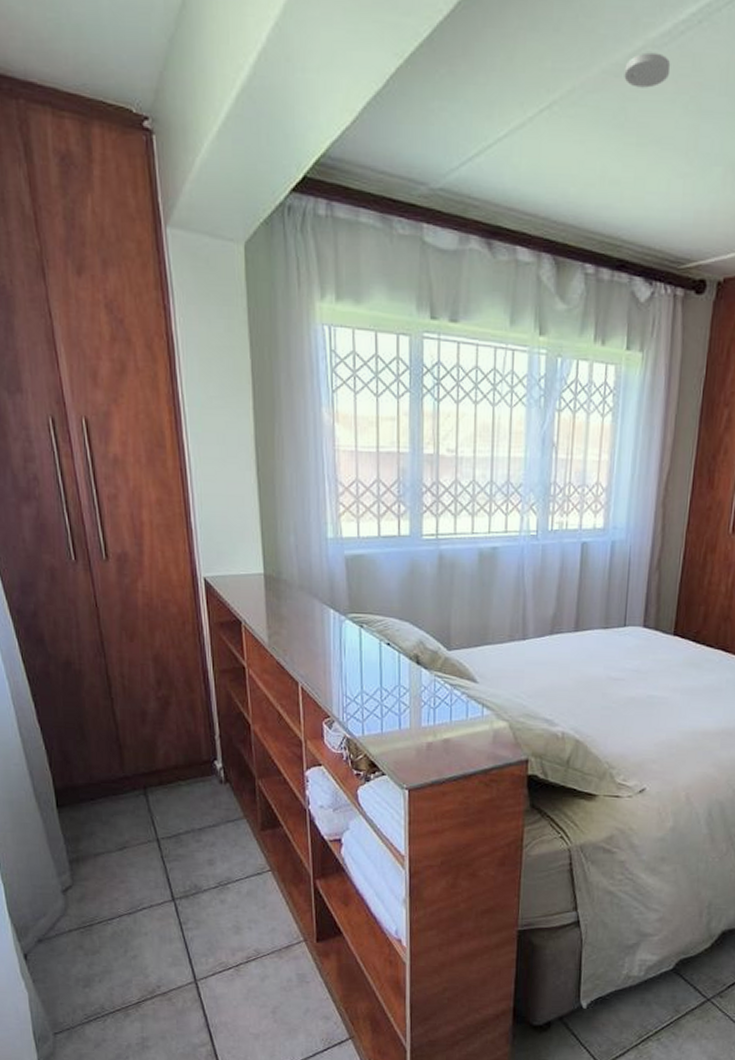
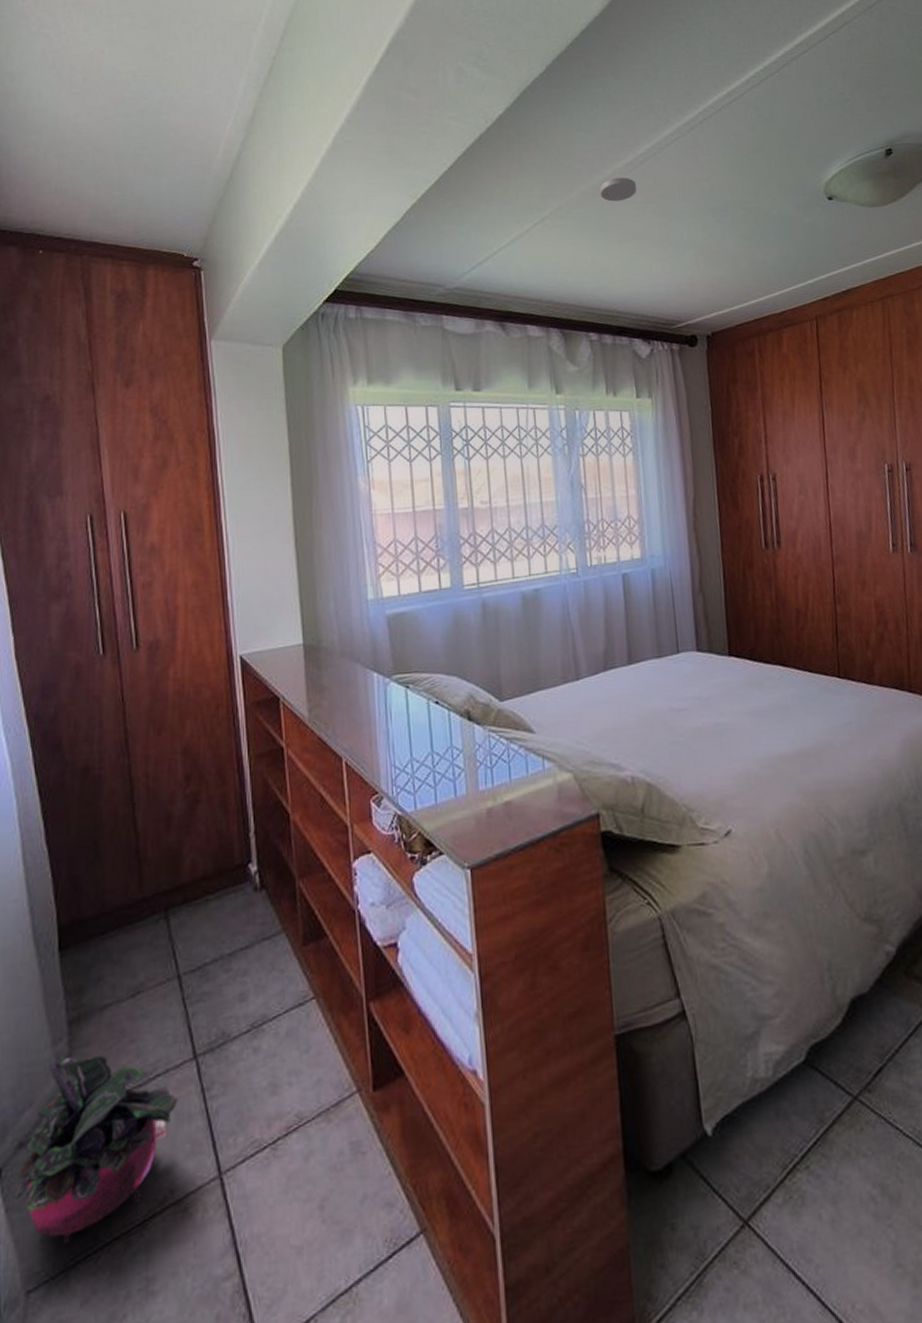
potted plant: none [37,885,161,1008] -> present [12,1056,178,1244]

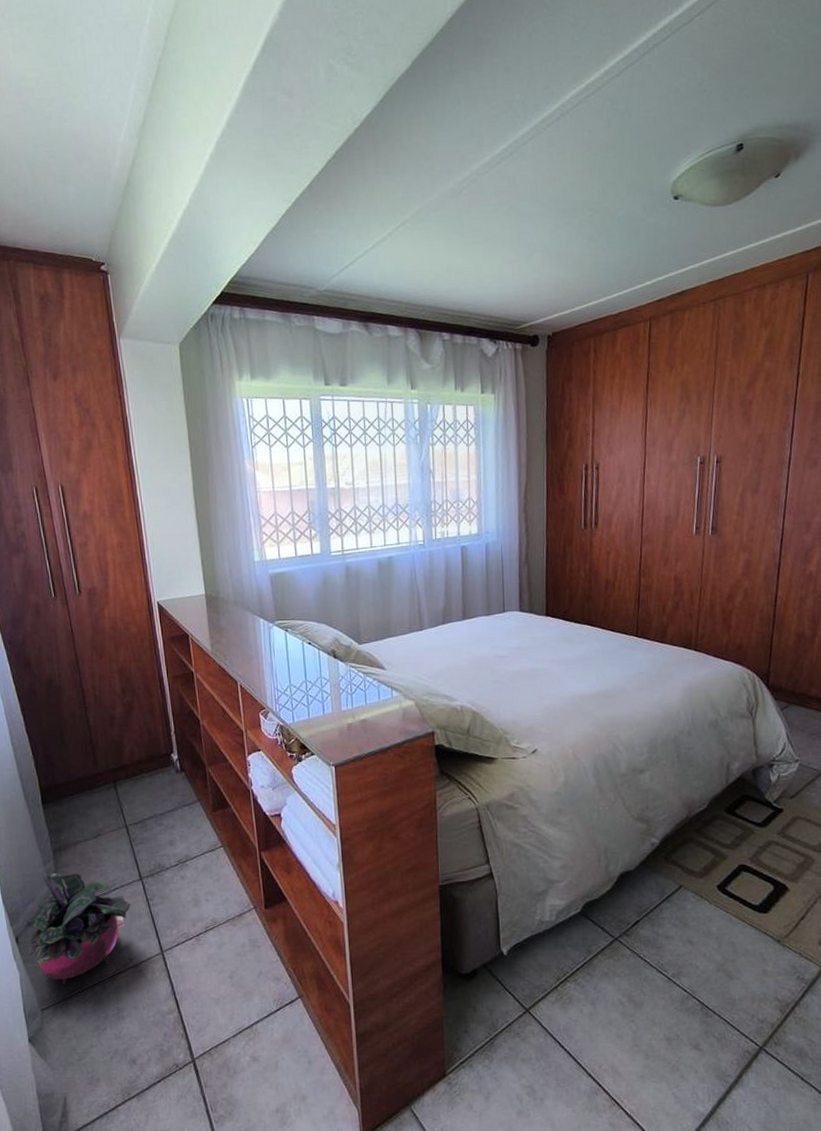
smoke detector: present [599,177,637,202] -> none [457,178,493,204]

